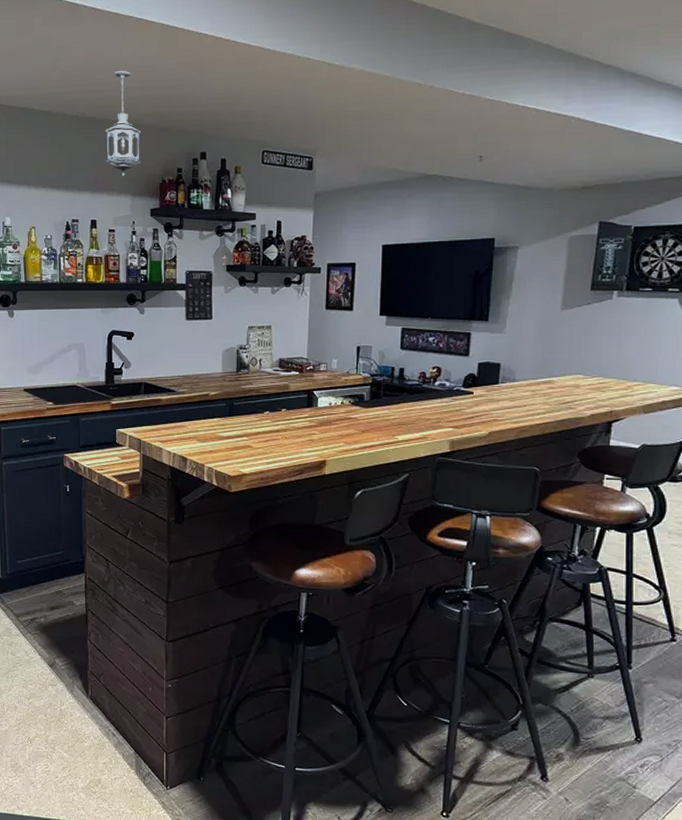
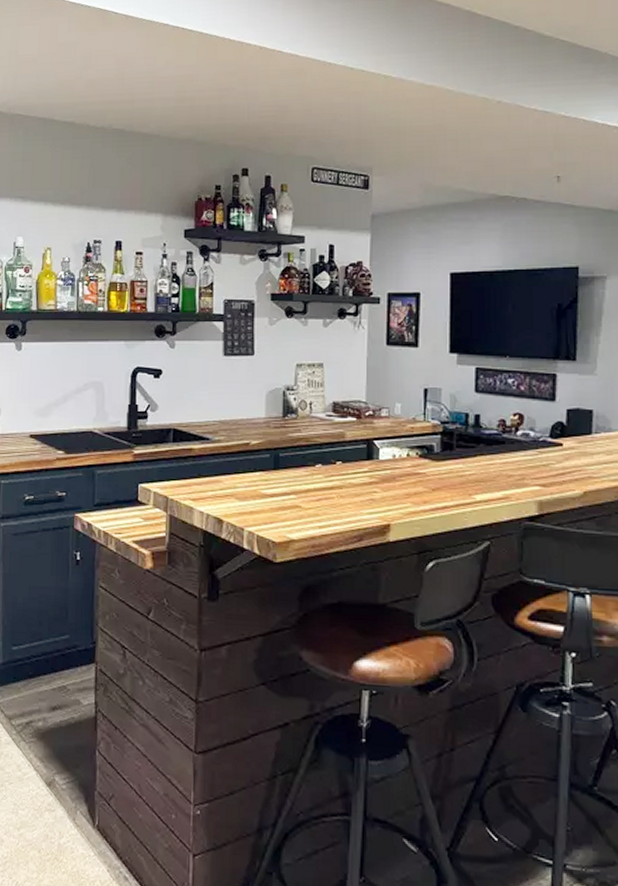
hanging lantern: present [105,70,141,177] -> none [133,80,175,194]

